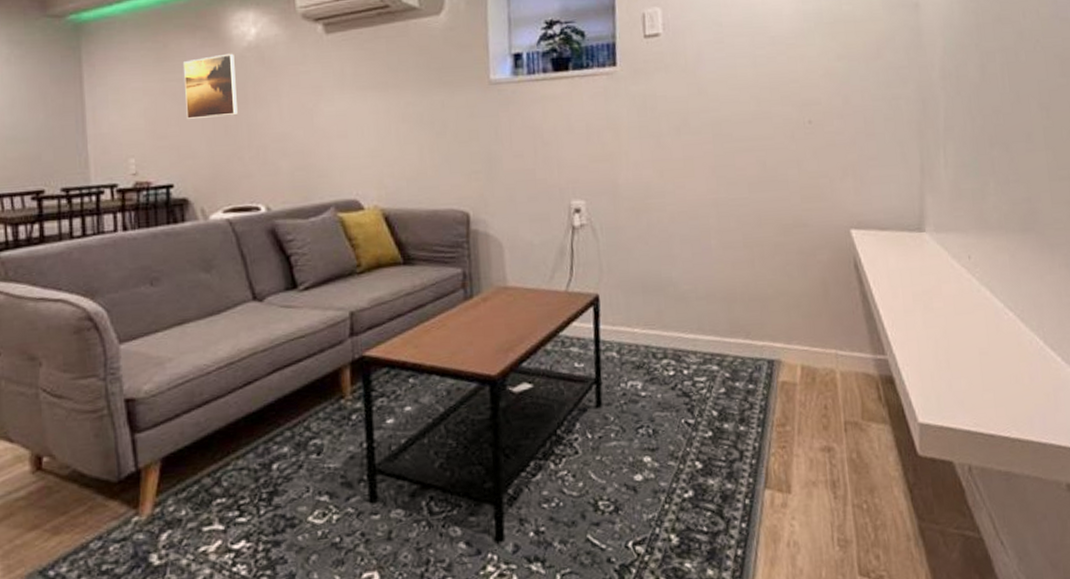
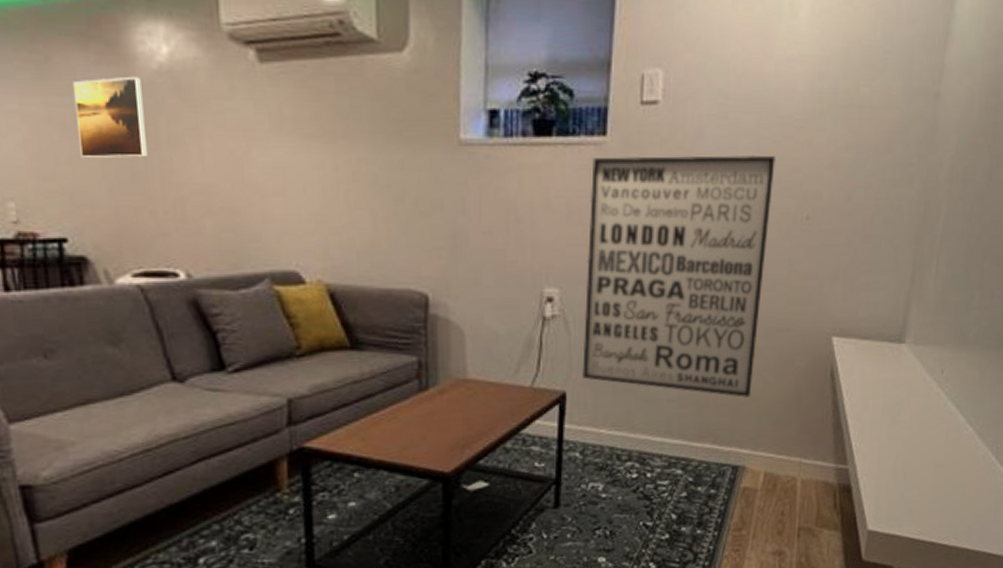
wall art: none [605,71,778,293] -> present [582,154,777,399]

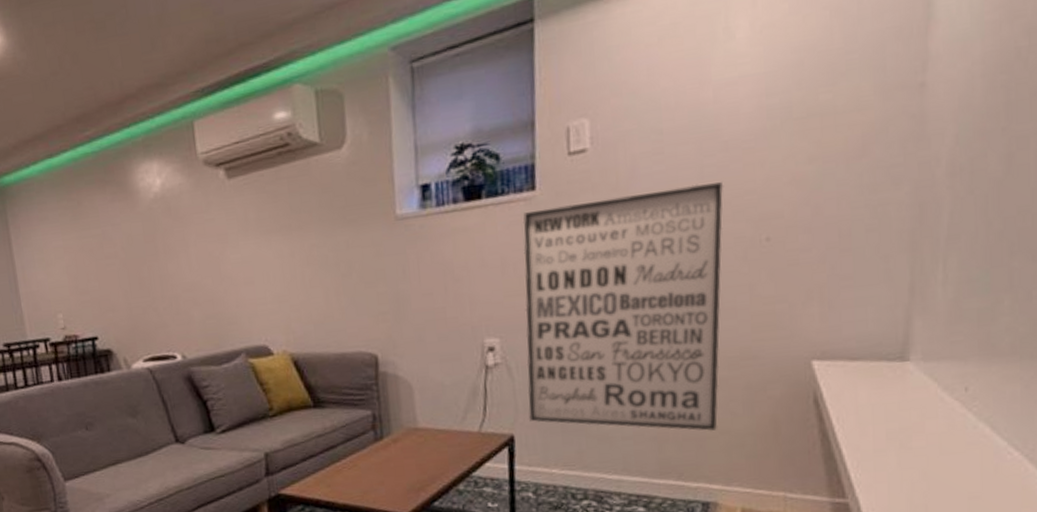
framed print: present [73,76,147,159] -> none [97,206,150,275]

